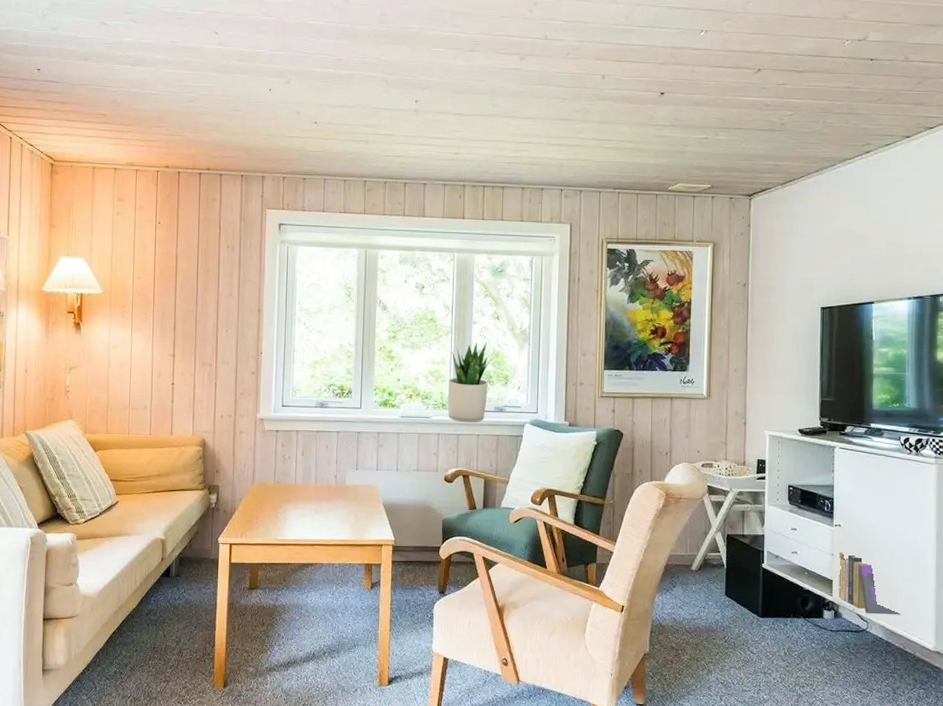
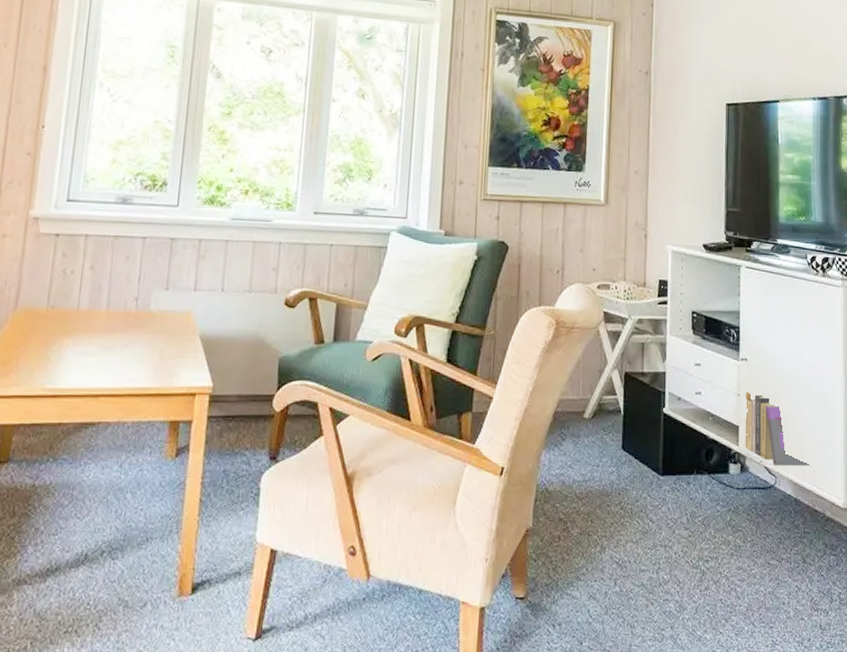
planter: present [447,342,491,423] -> none [293,126,351,230]

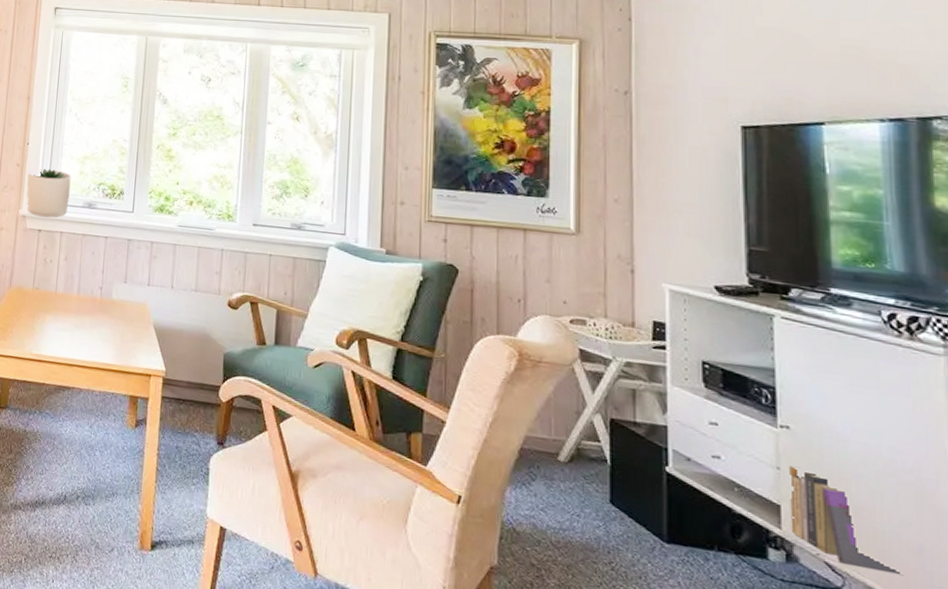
planter: none [39,157,101,219] -> present [26,168,71,218]

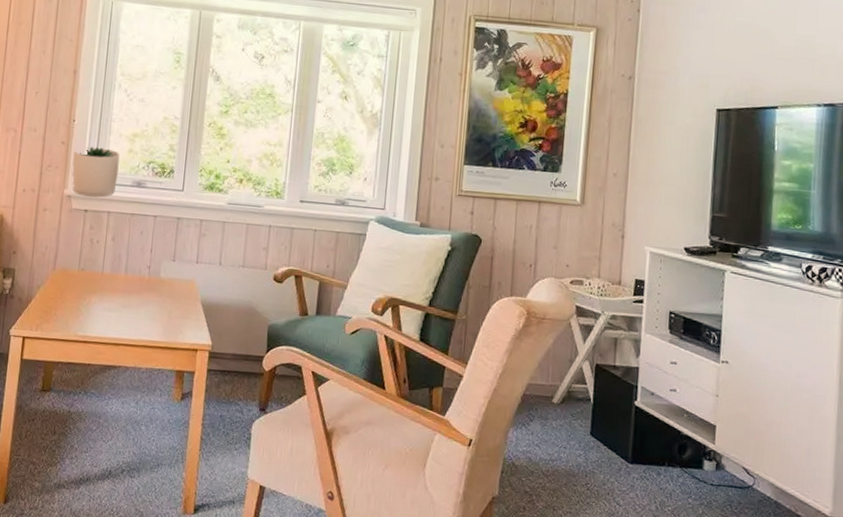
books: present [790,465,904,576] -> none [721,393,796,473]

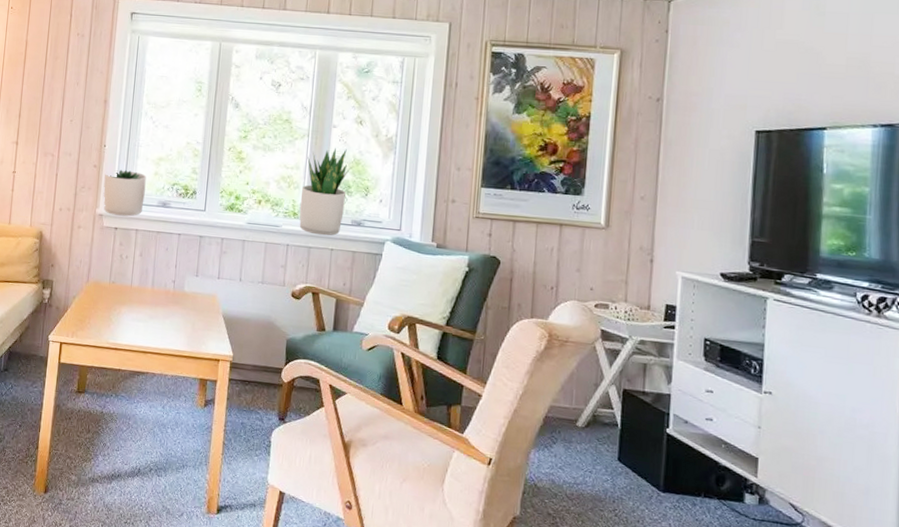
planter: none [282,124,335,216] -> present [299,148,350,236]

